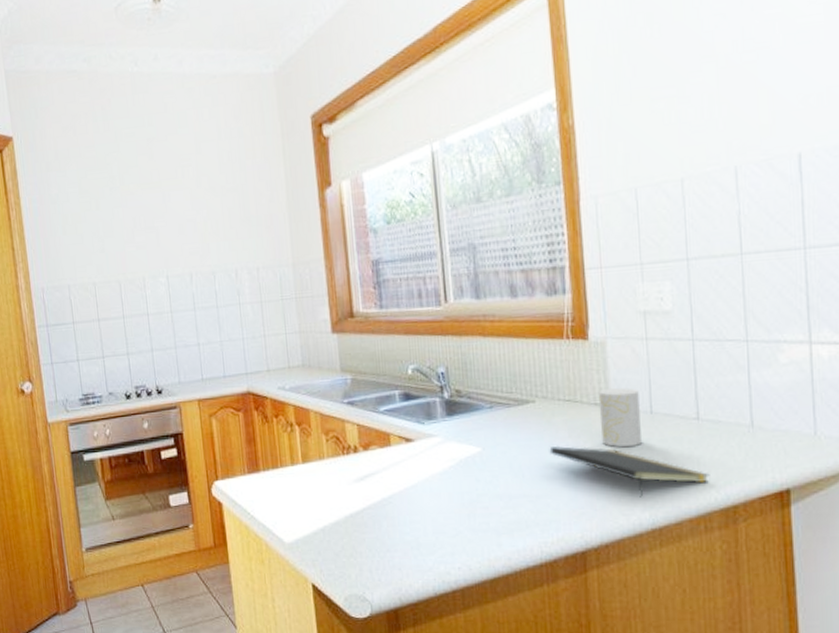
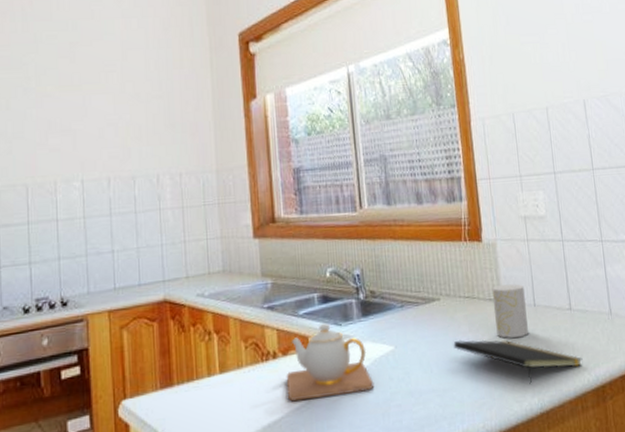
teapot: none [367,421,460,495] -> present [286,323,375,402]

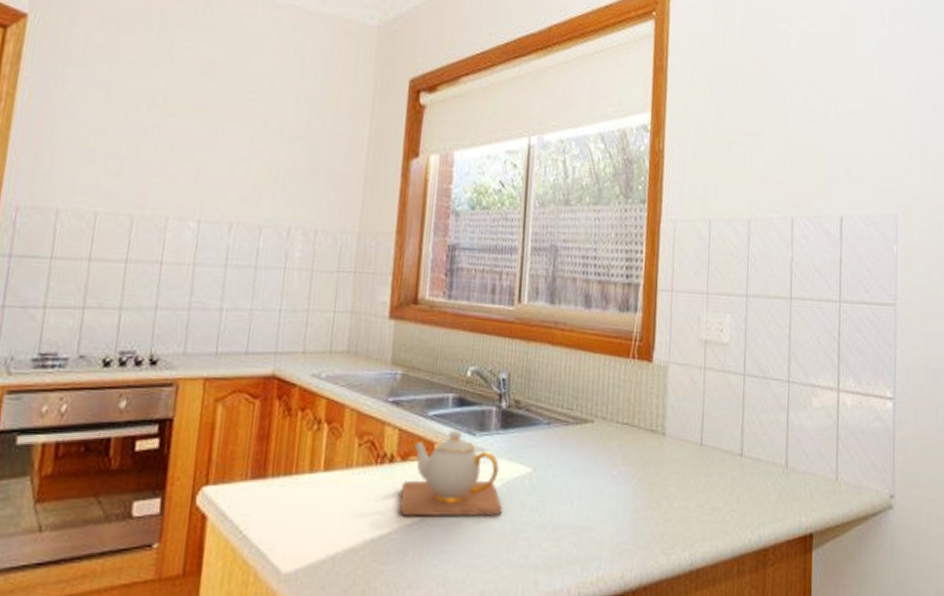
notepad: present [453,339,583,384] -> none [601,472,747,535]
cup: present [491,284,529,339] -> none [653,415,692,480]

